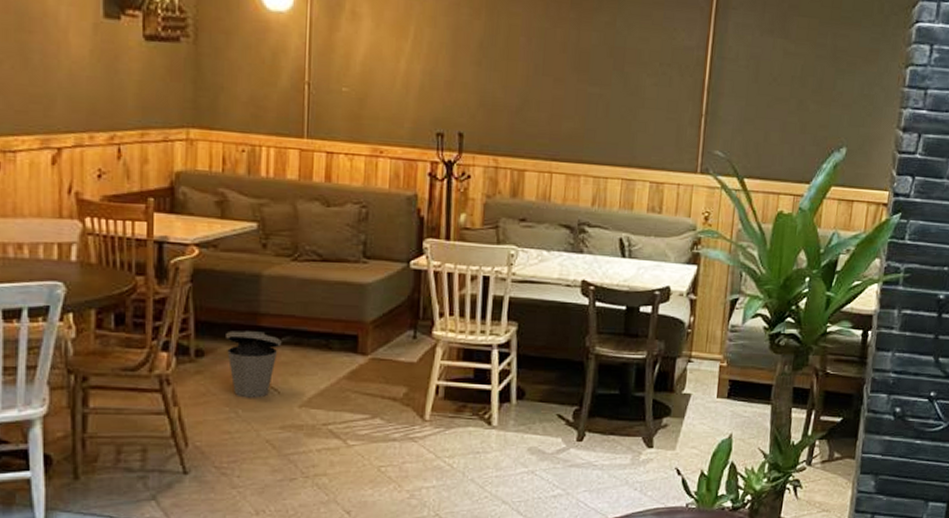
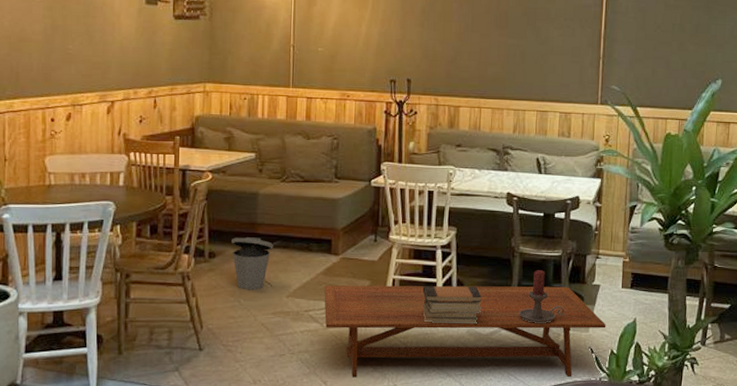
coffee table: none [347,392,697,506] -> present [324,285,606,378]
book stack: none [473,394,547,441] -> present [422,286,482,325]
candle holder: none [593,375,648,440] -> present [519,270,565,323]

